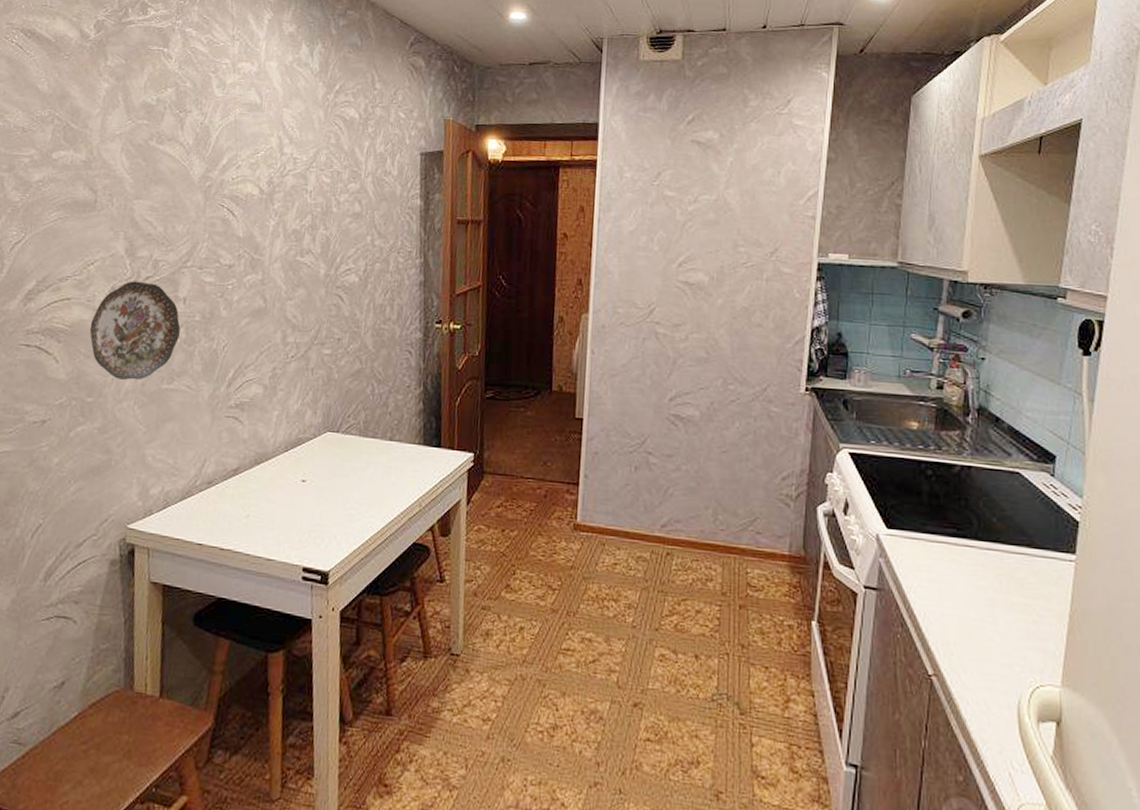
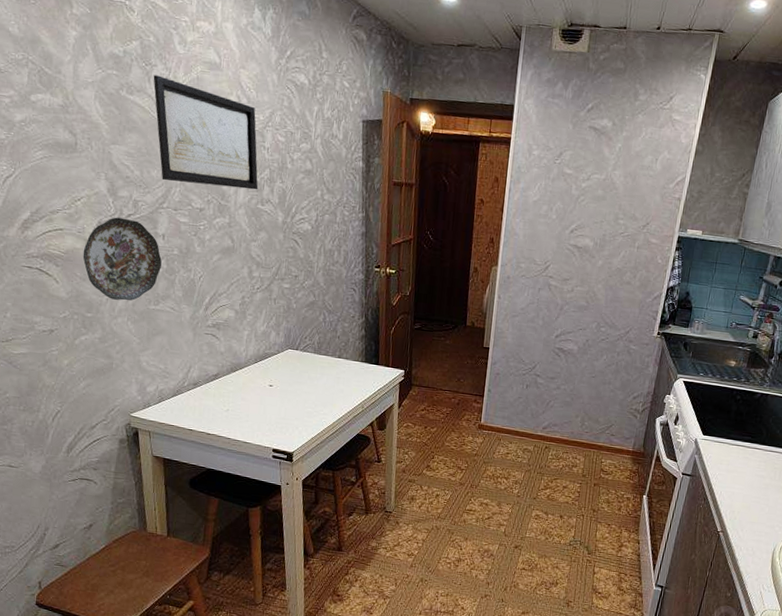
wall art: none [186,121,299,240] -> present [153,75,259,190]

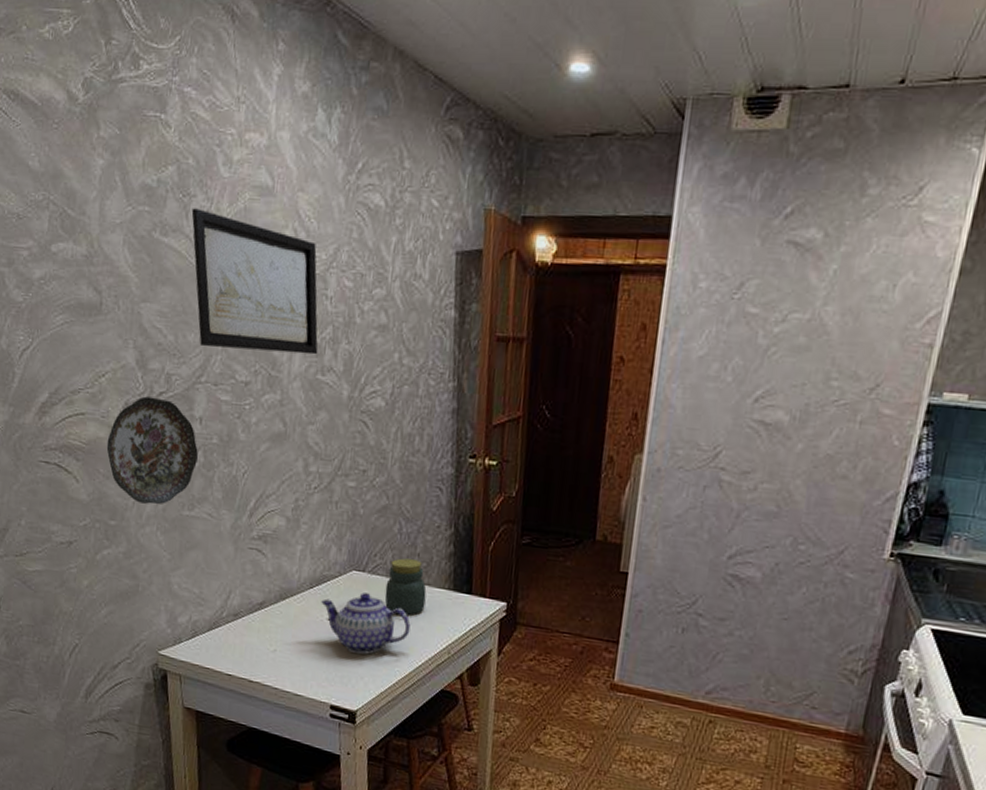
teapot: none [264,365,334,411] -> present [321,593,411,655]
jar: none [313,340,345,381] -> present [384,558,427,616]

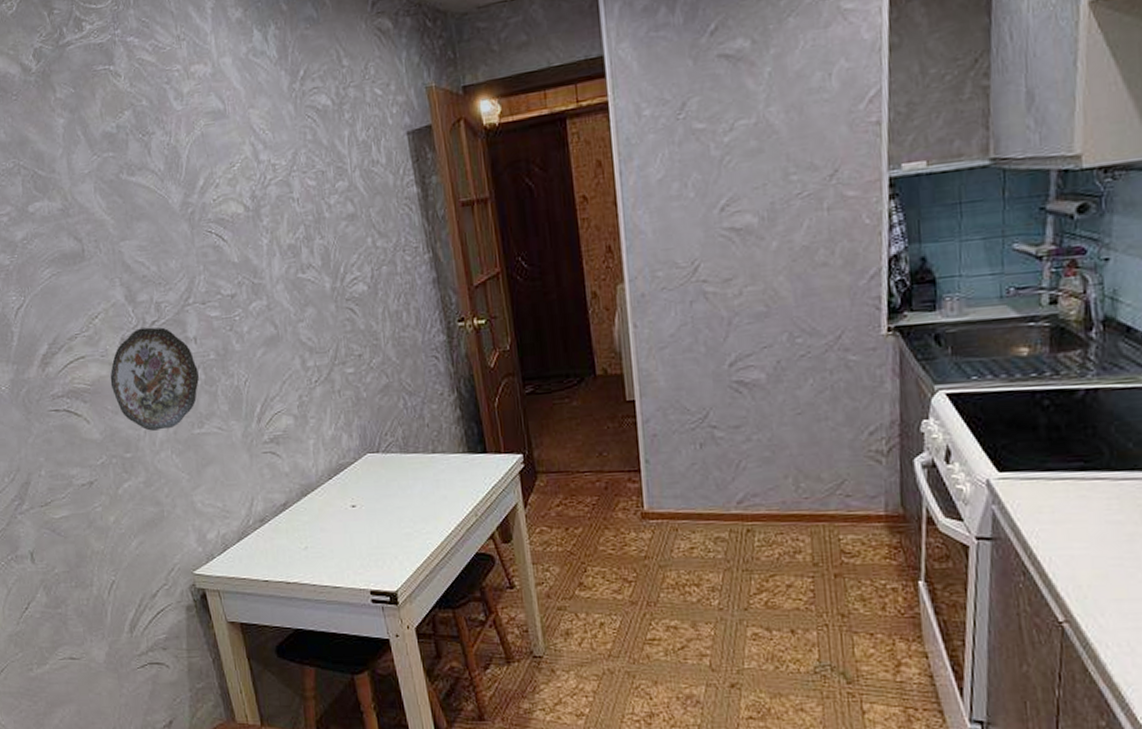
wall art: present [191,208,318,355] -> none [153,143,295,271]
teapot: present [321,593,411,655] -> none [342,473,434,535]
jar: present [384,558,427,616] -> none [401,430,444,488]

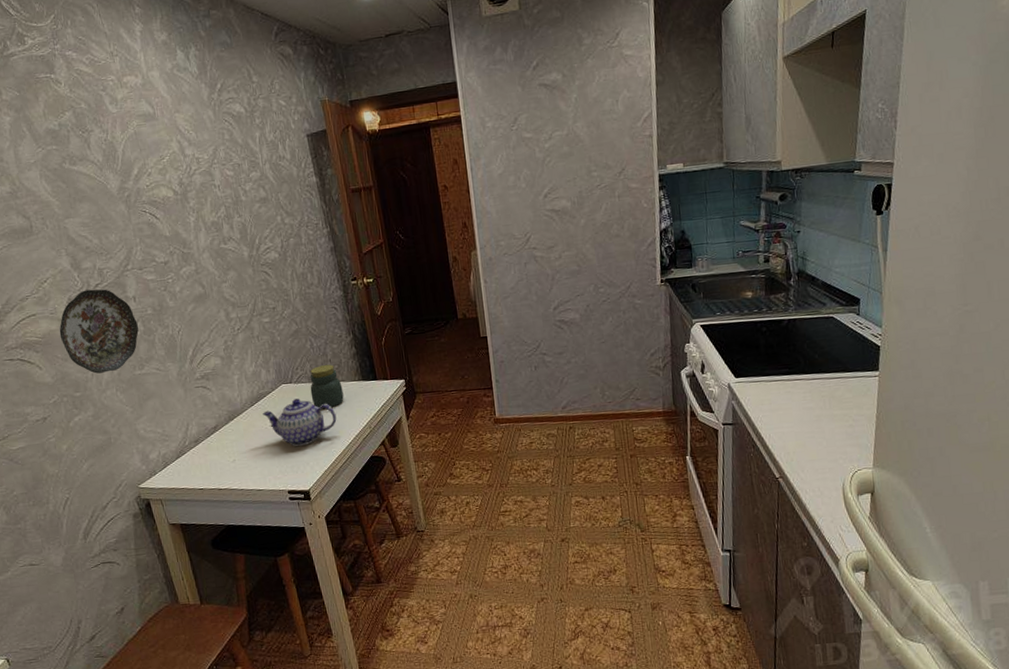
teapot: none [342,473,434,535] -> present [263,398,337,447]
jar: none [401,430,444,488] -> present [310,364,344,409]

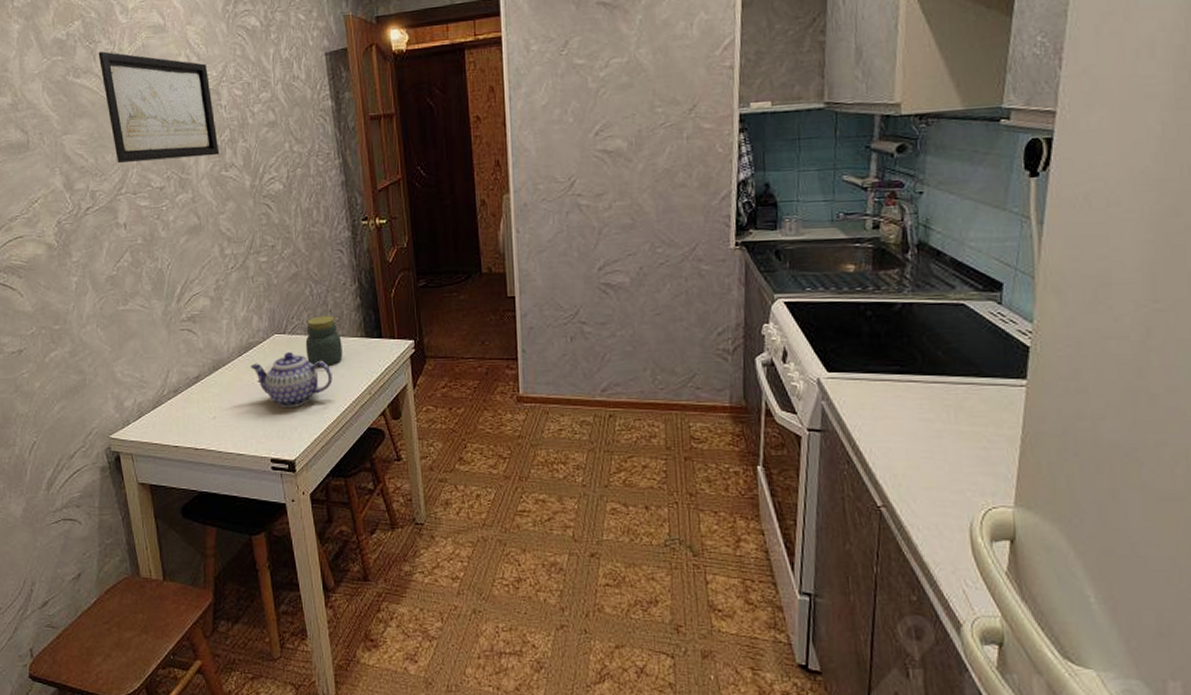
decorative plate: present [59,289,139,374] -> none [45,213,126,306]
wall art: none [92,139,218,243] -> present [98,51,220,164]

